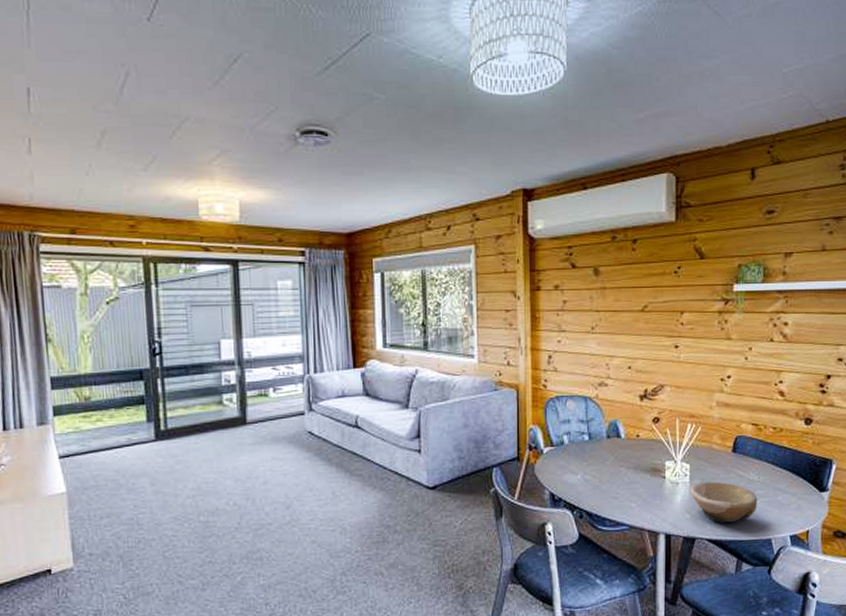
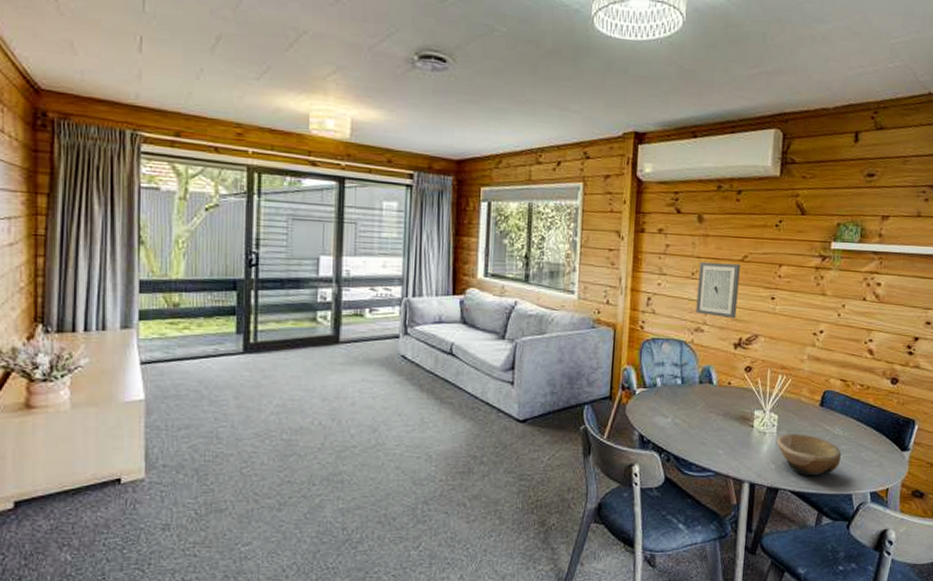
wall art: none [598,314,641,371] -> present [695,261,740,319]

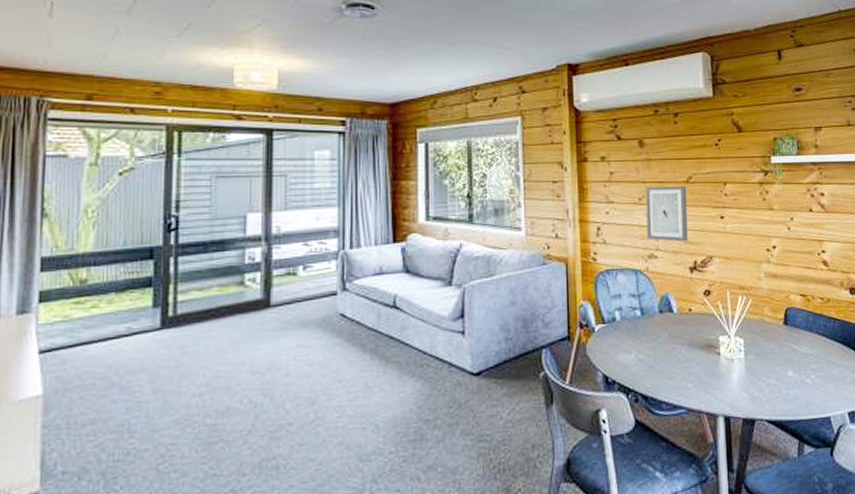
bowl: present [777,433,842,475] -> none [746,356,813,402]

